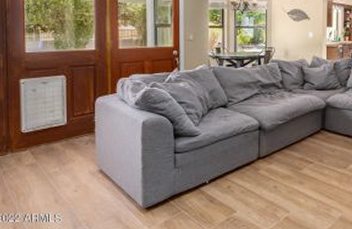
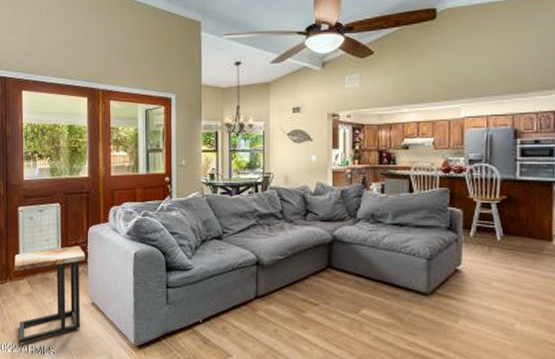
side table: none [16,116,93,214] -> present [15,245,86,345]

